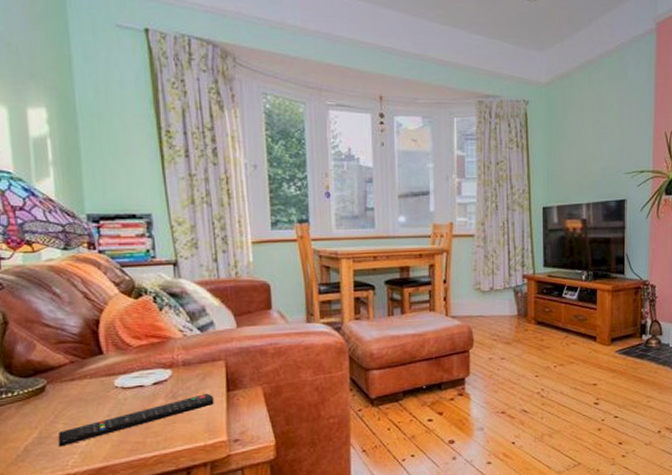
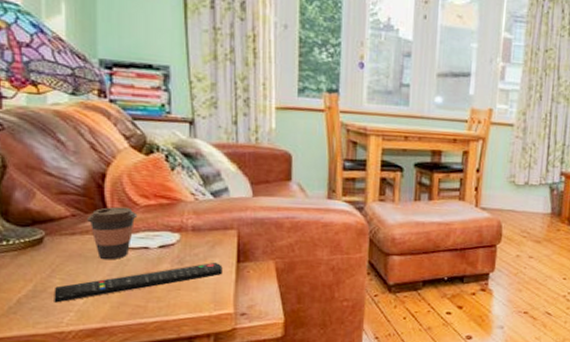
coffee cup: none [85,349,132,402] -> present [87,206,138,260]

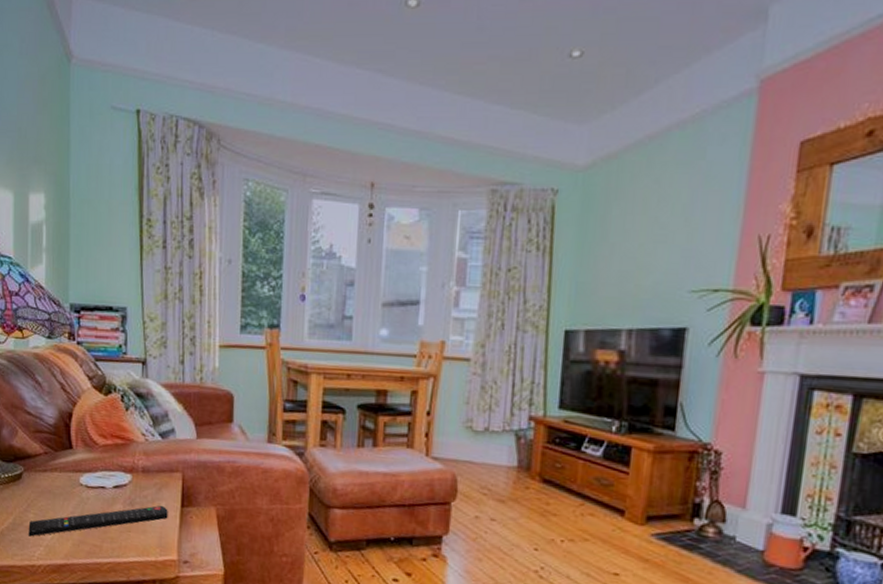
coffee cup: present [87,206,138,260] -> none [56,445,97,498]

